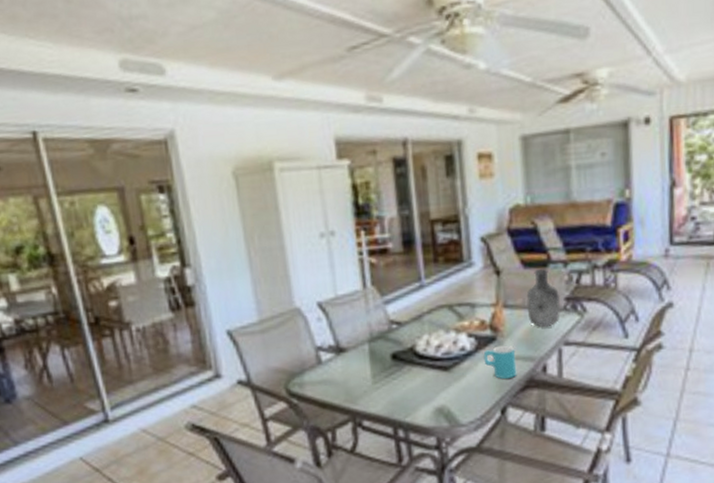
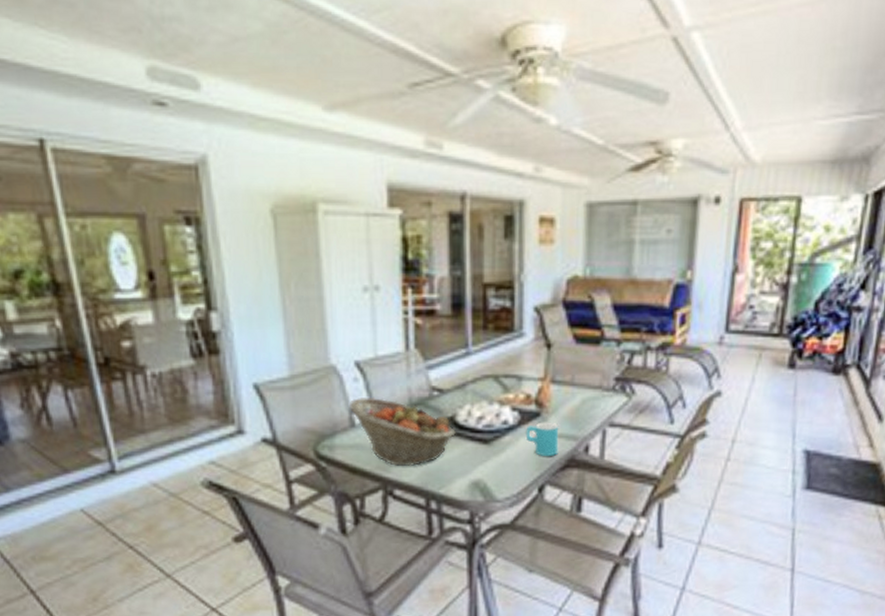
fruit basket: none [314,334,416,398] -> present [348,398,456,466]
vase: present [526,269,561,328] -> none [575,346,610,407]

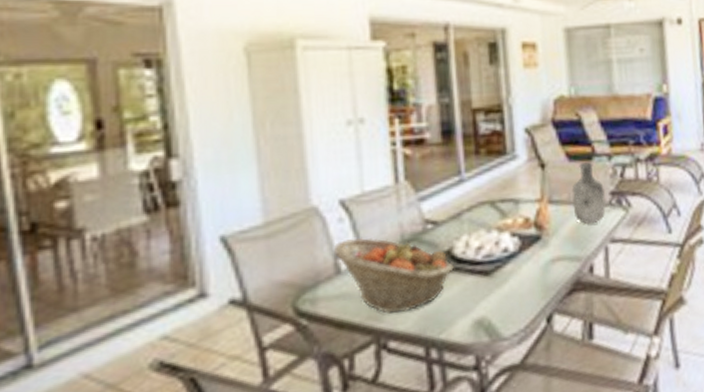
cup: present [525,422,559,456] -> none [527,244,563,282]
vase: none [575,346,610,407] -> present [571,162,606,224]

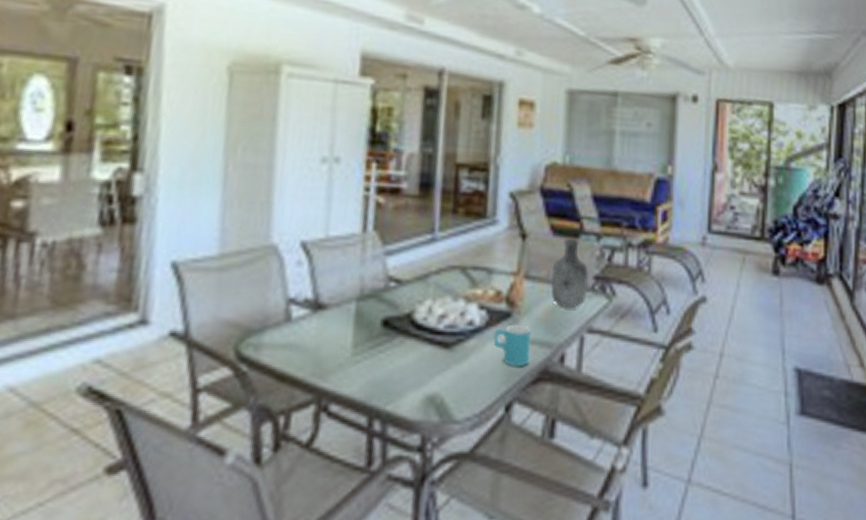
fruit basket: present [333,237,454,313] -> none [286,285,412,374]
cup: none [527,244,563,282] -> present [493,324,532,366]

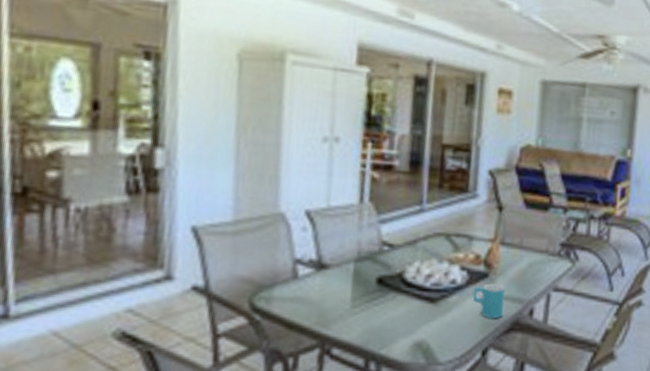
vase: present [550,239,589,309] -> none [523,211,556,271]

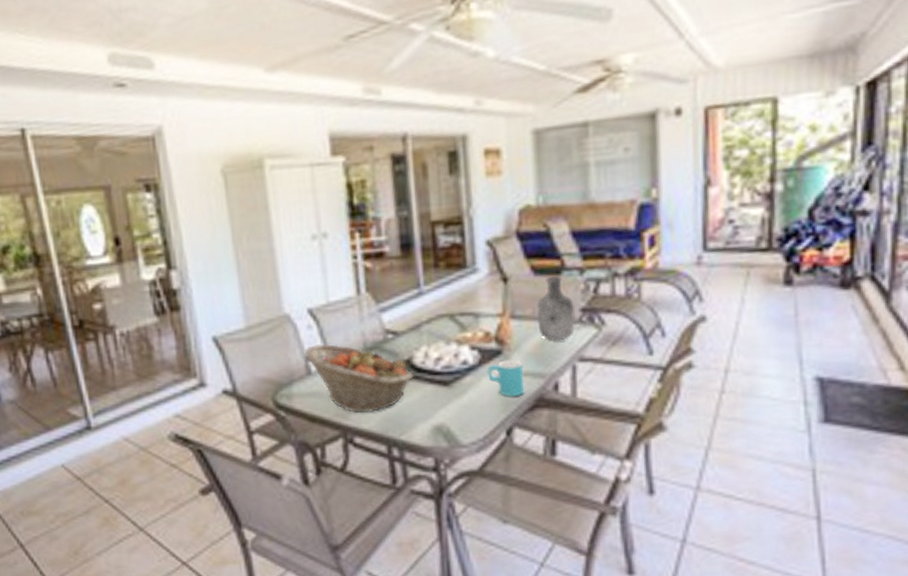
fruit basket: none [293,248,403,323] -> present [304,344,413,413]
vase: none [523,211,556,271] -> present [536,276,576,341]

